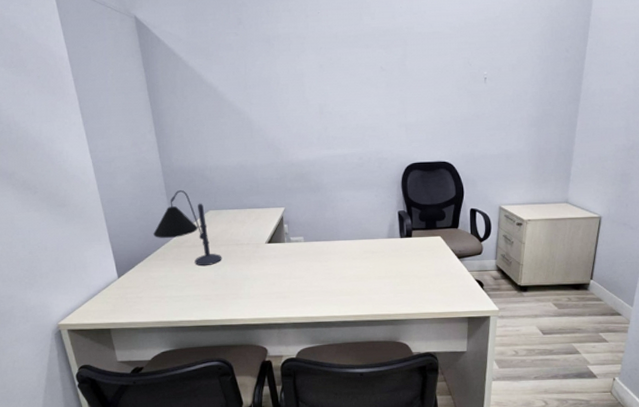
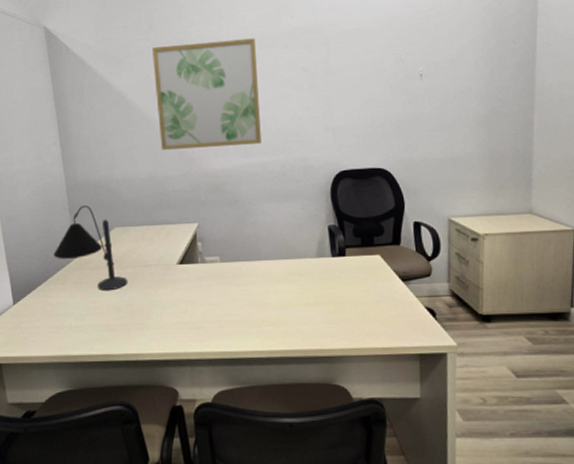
wall art: none [241,37,342,141] -> present [152,38,262,150]

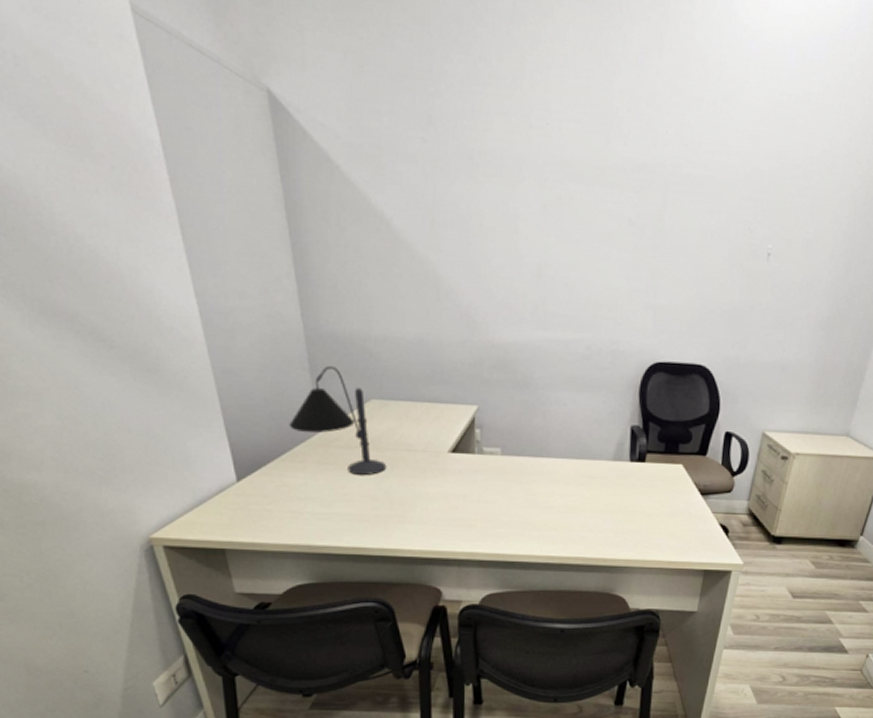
wall art: present [152,38,262,150] -> none [430,153,573,315]

